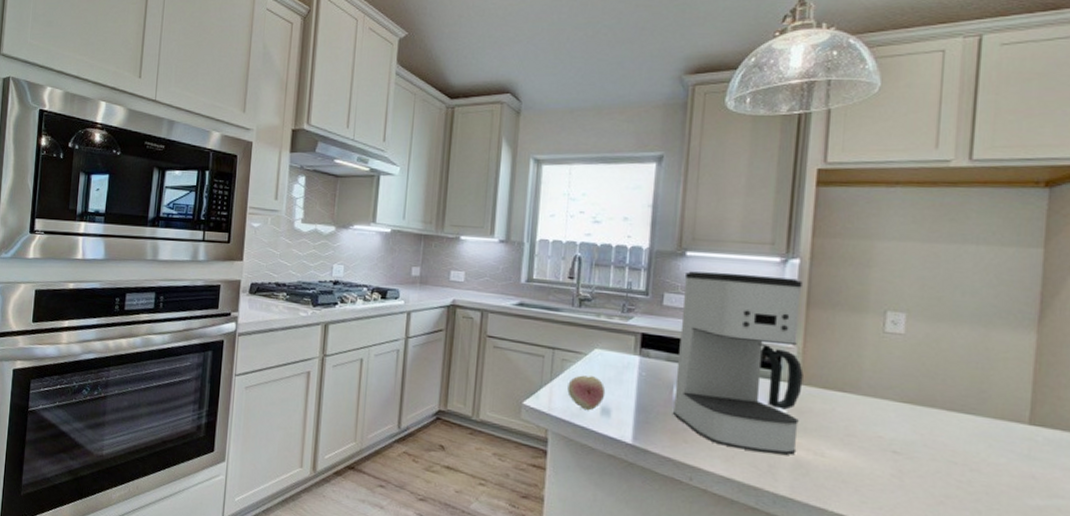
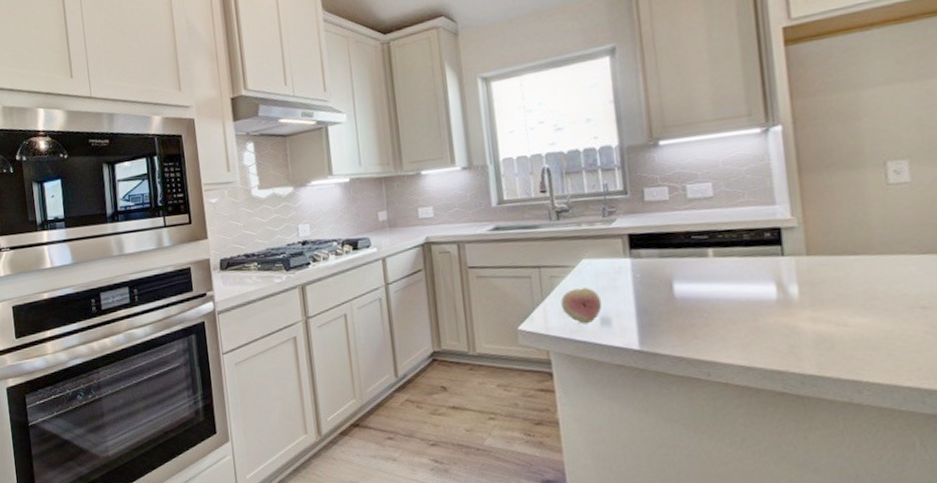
coffee maker: present [673,271,804,455] -> none [663,146,817,335]

